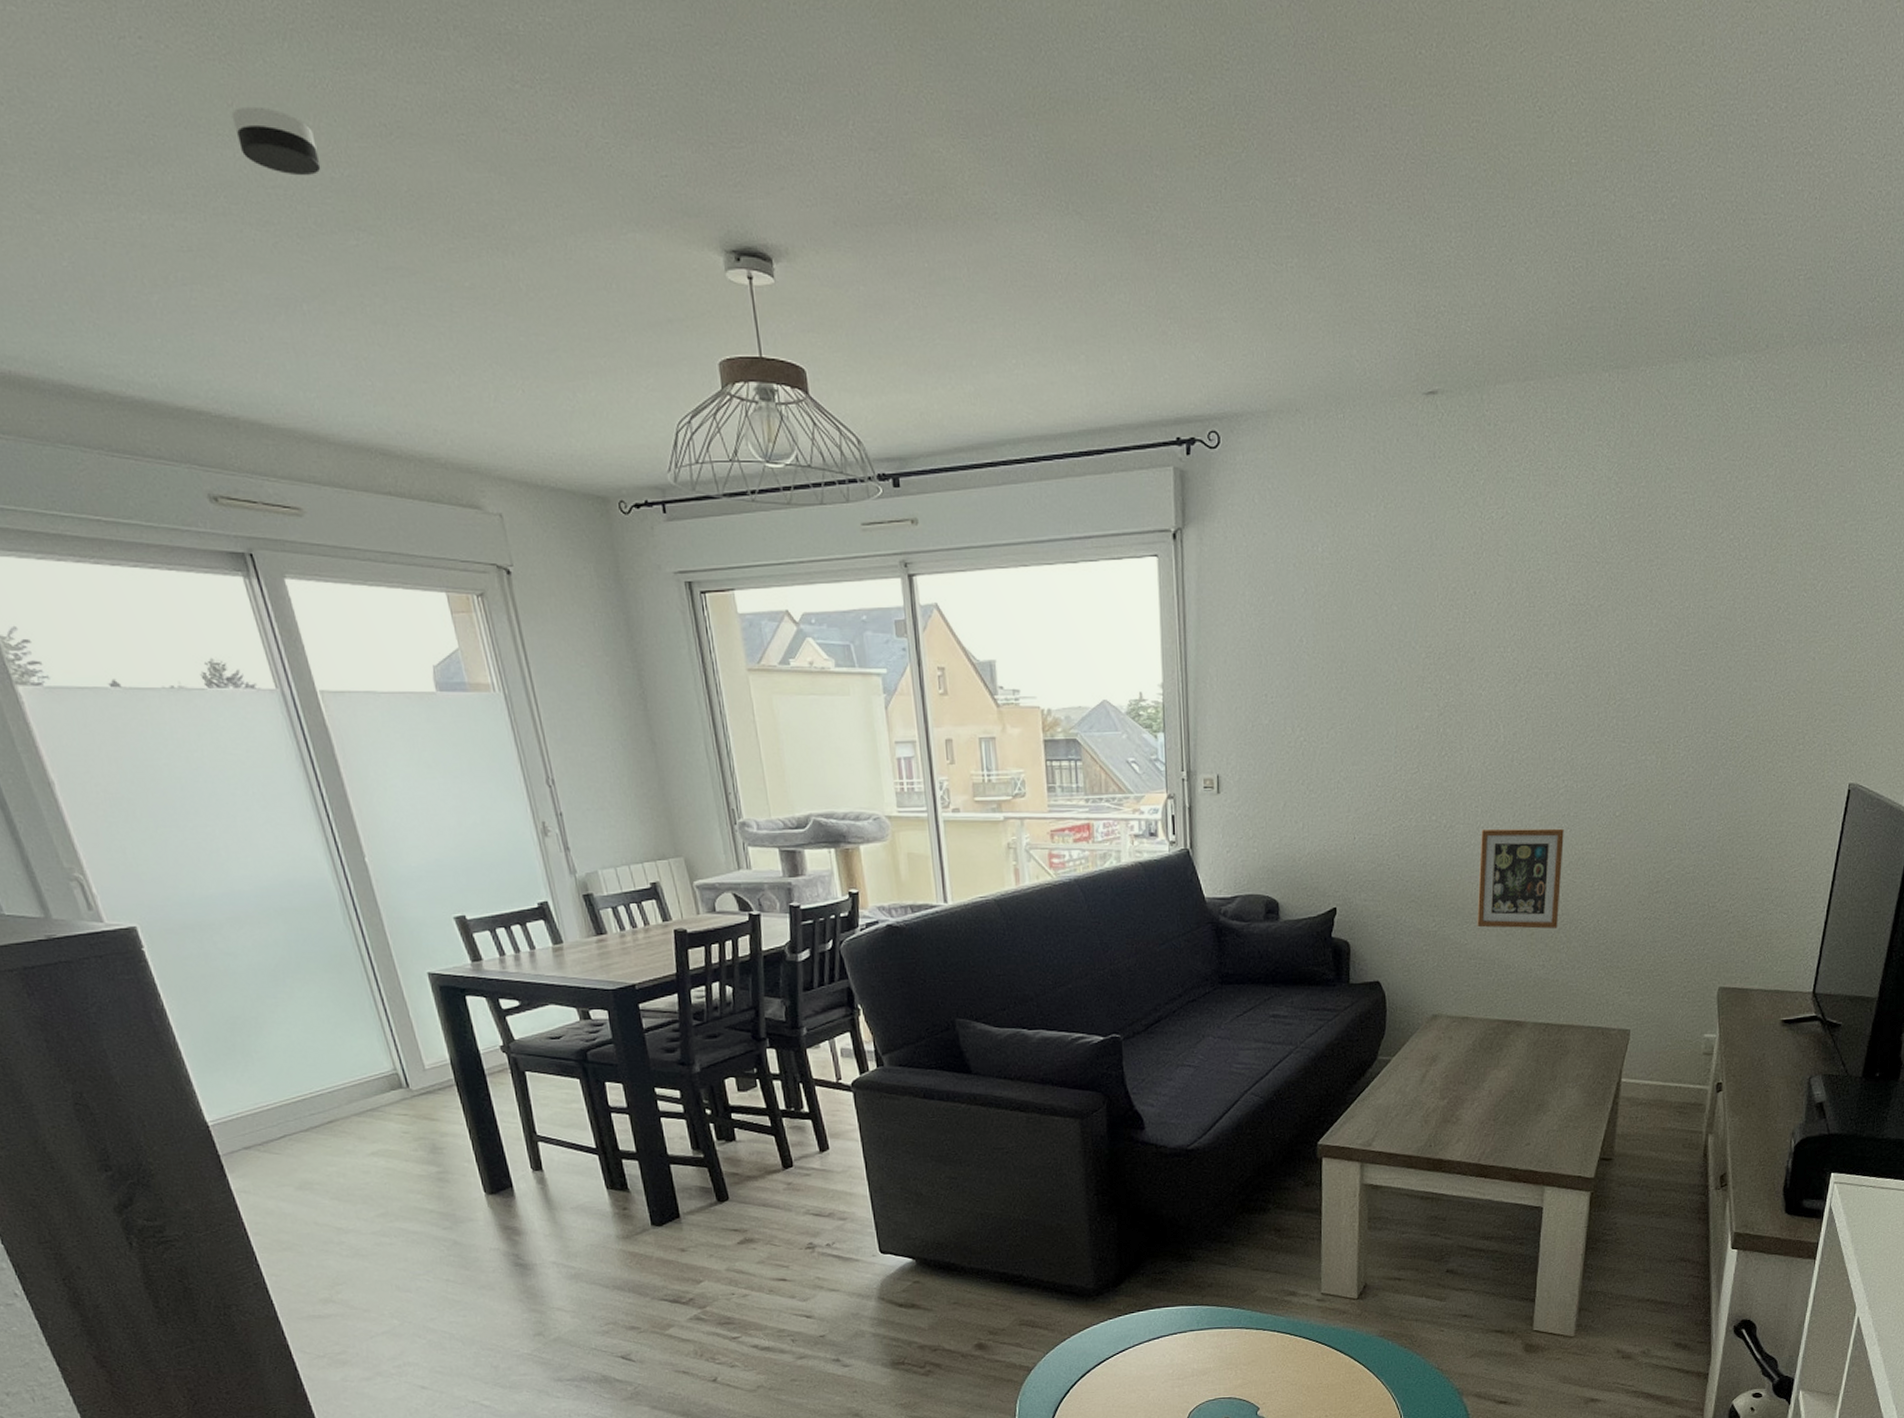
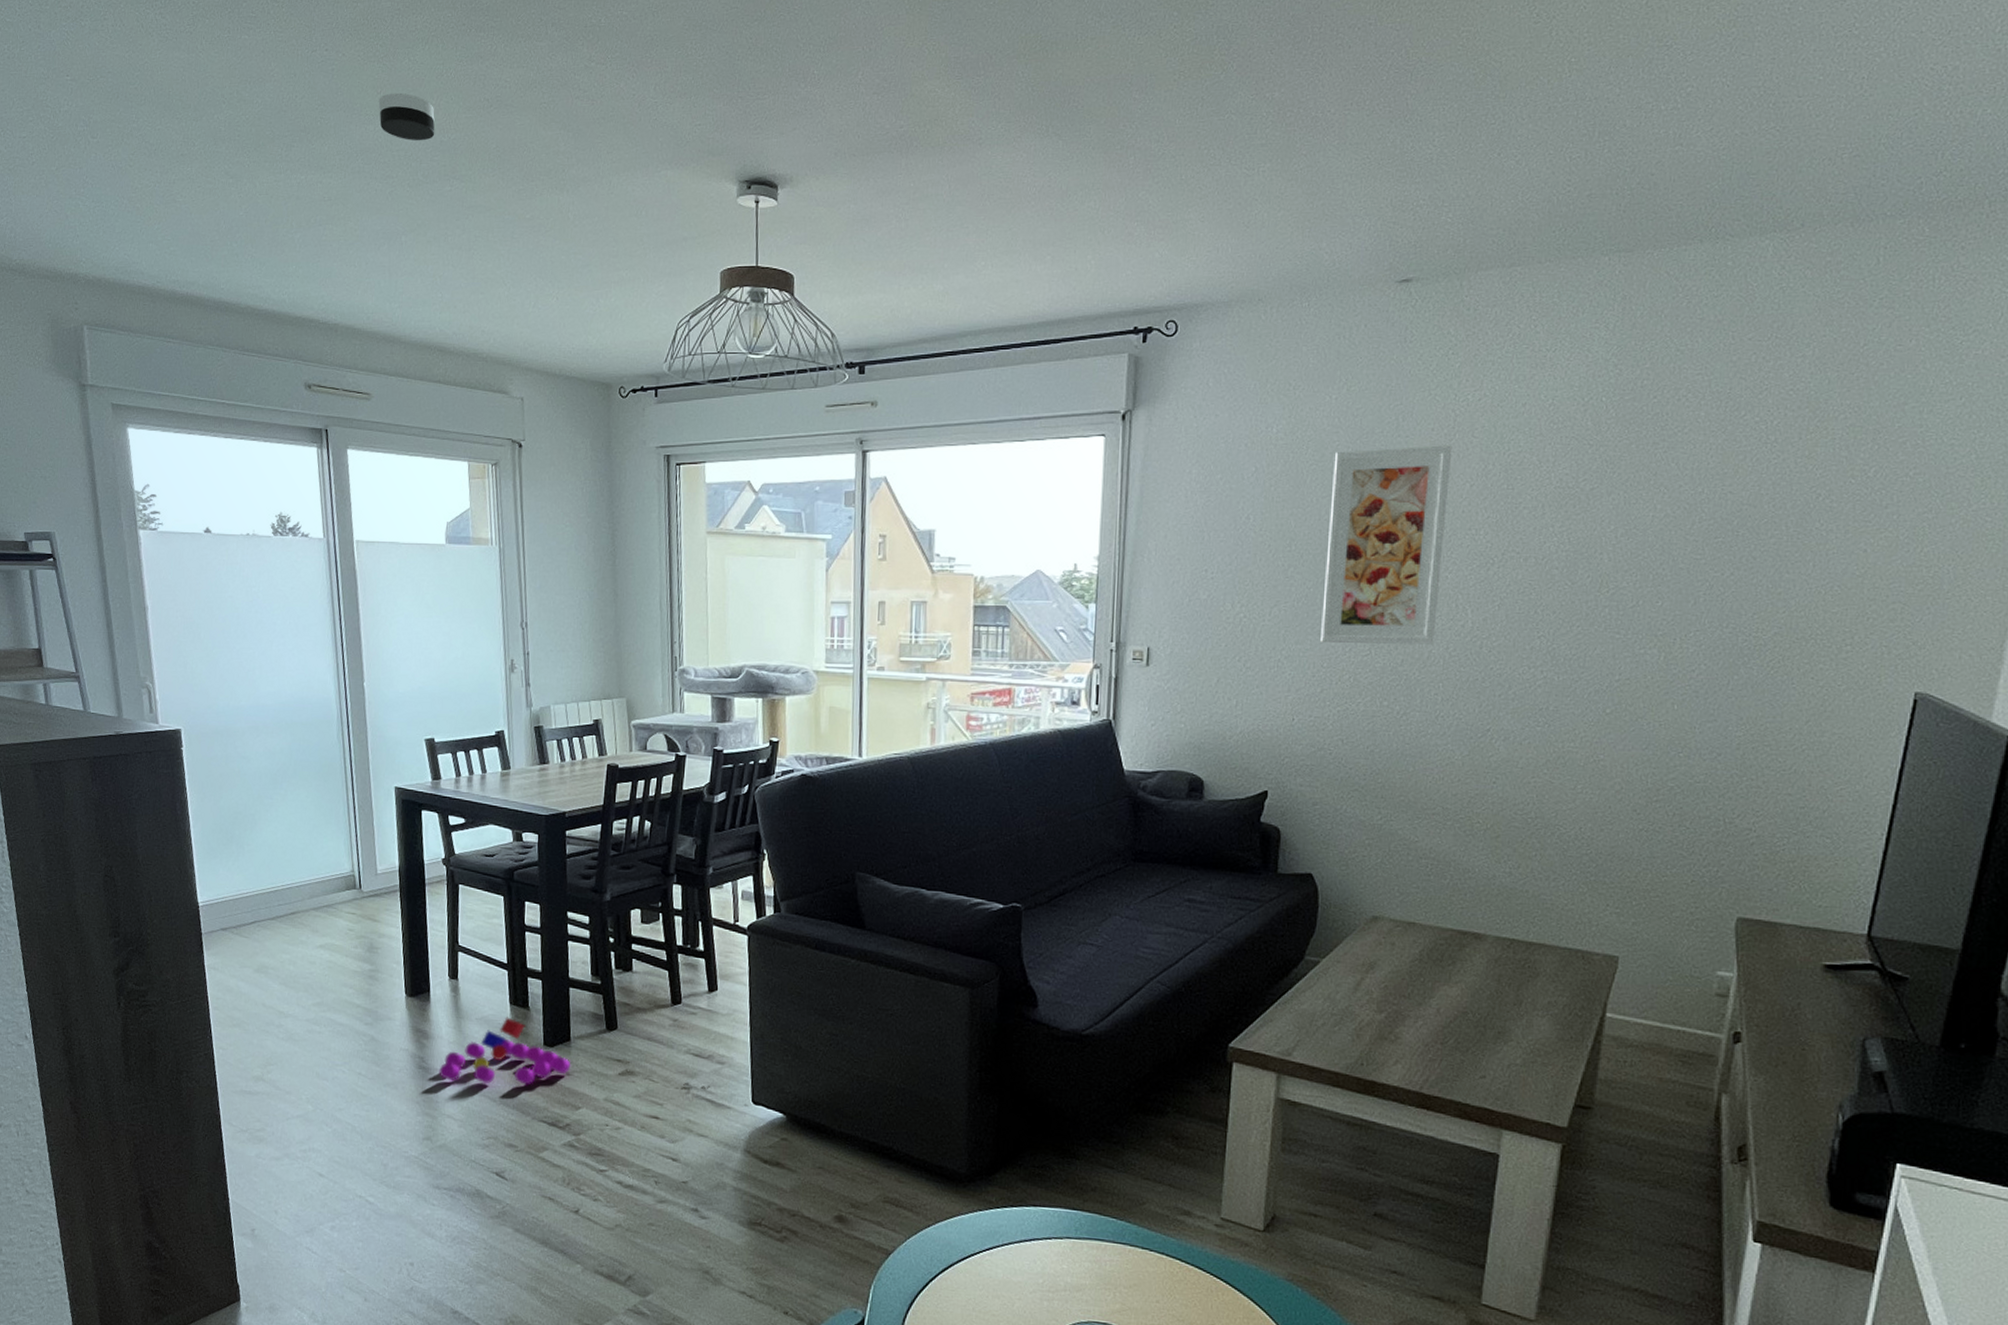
toy blocks: none [538,1202,685,1274] -> present [439,1017,571,1086]
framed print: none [1374,564,1481,762] -> present [1321,445,1453,645]
picture frame: present [1477,828,1564,929] -> none [1431,718,1541,832]

